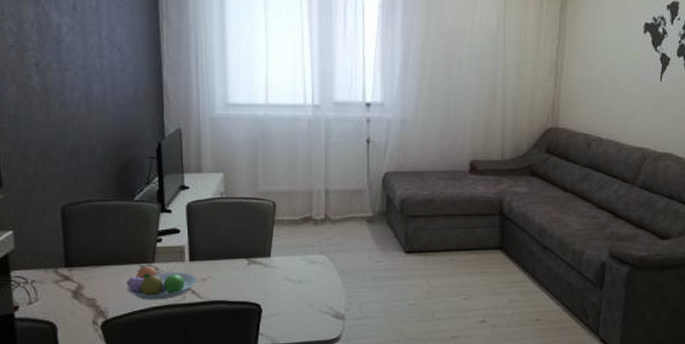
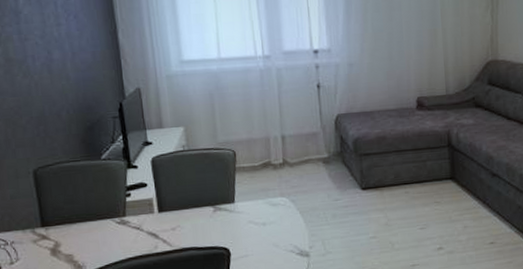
fruit bowl: present [126,265,198,300] -> none [100,219,168,252]

